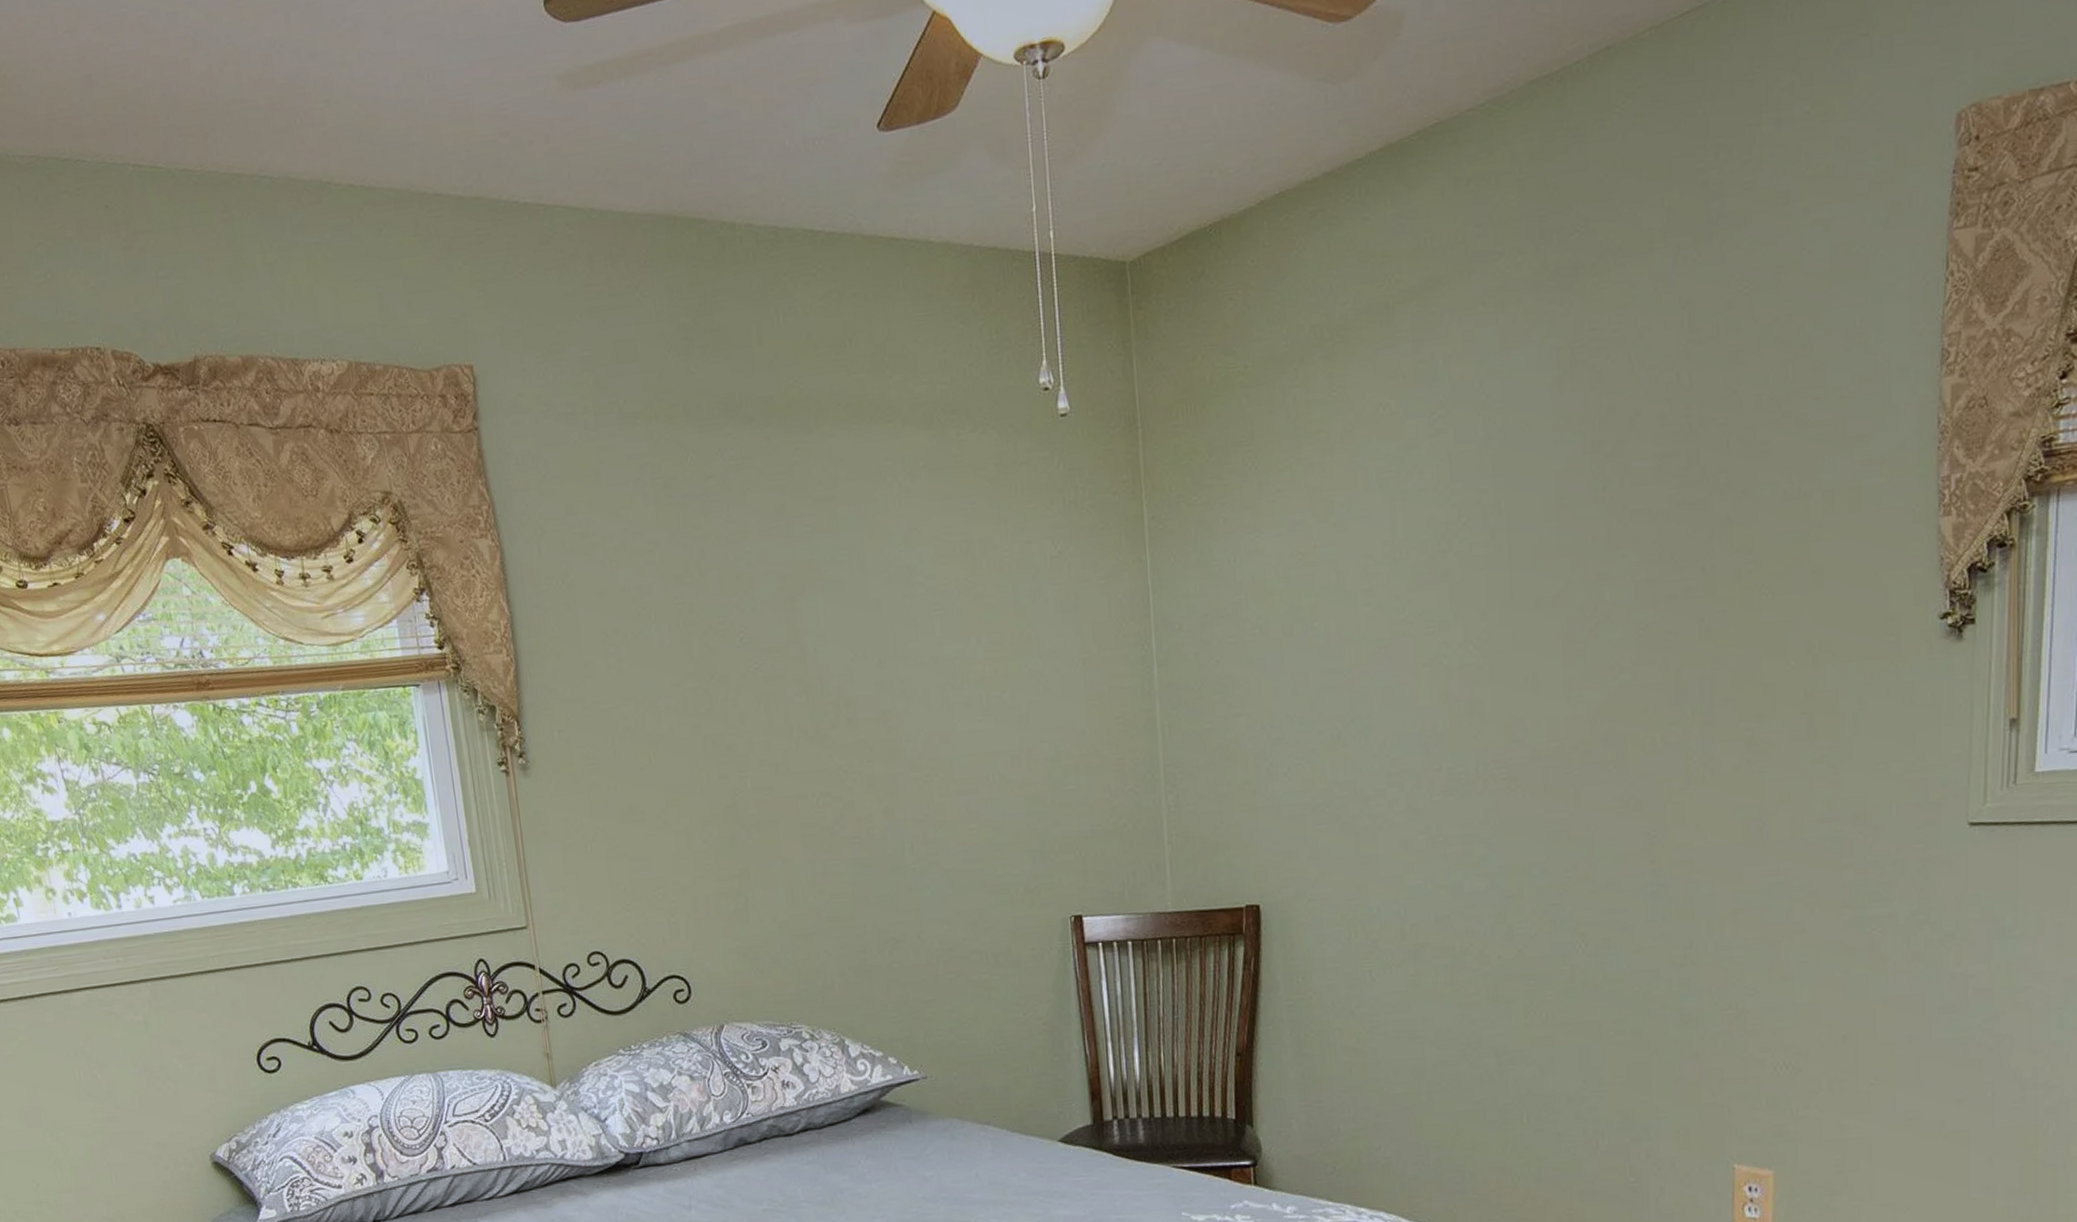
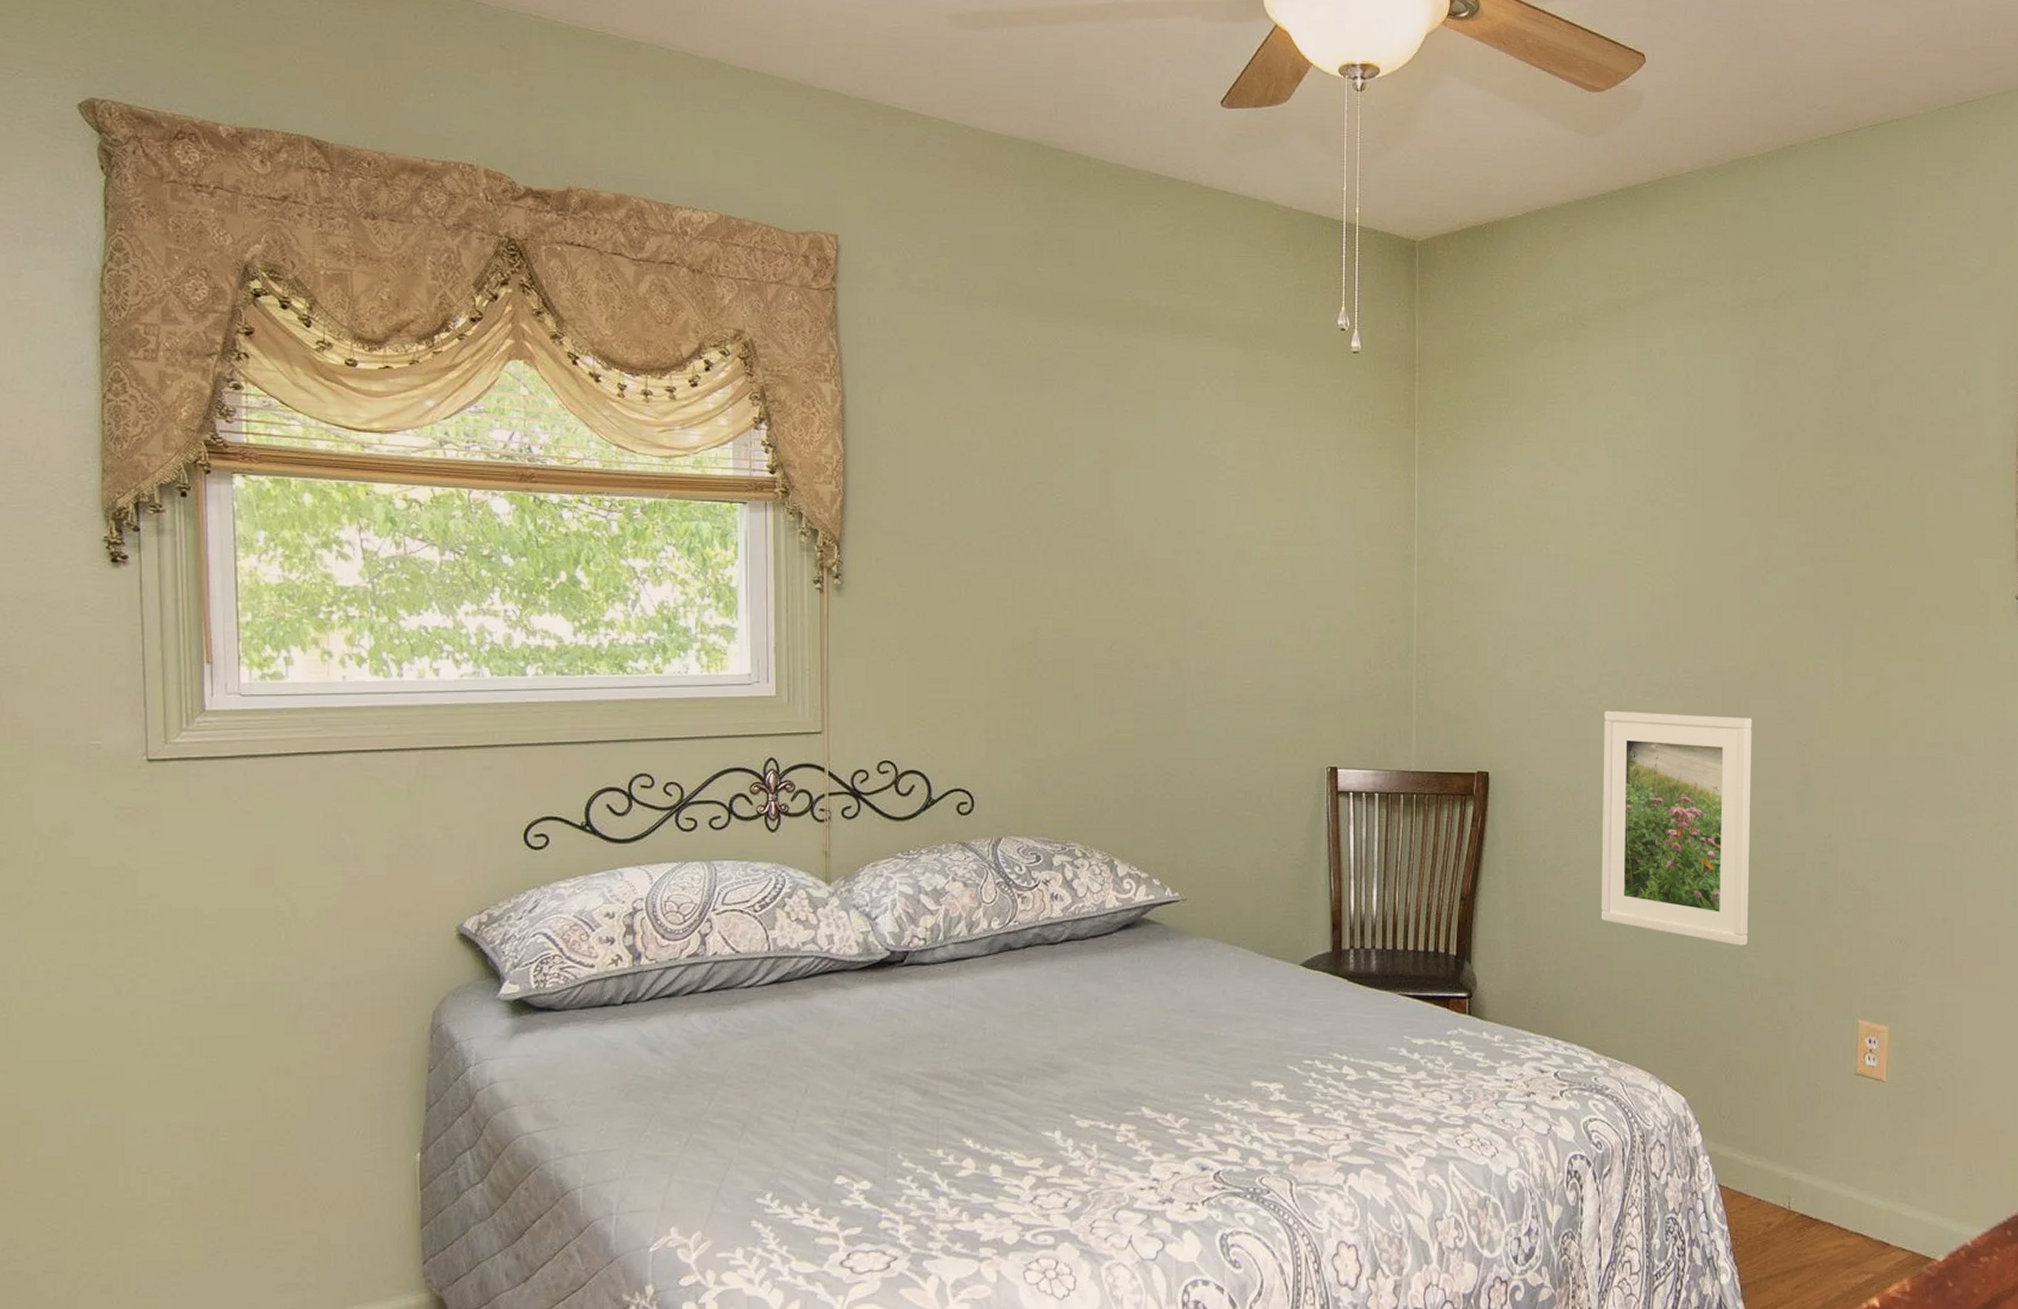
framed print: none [1396,809,1590,1086] -> present [1600,710,1752,946]

